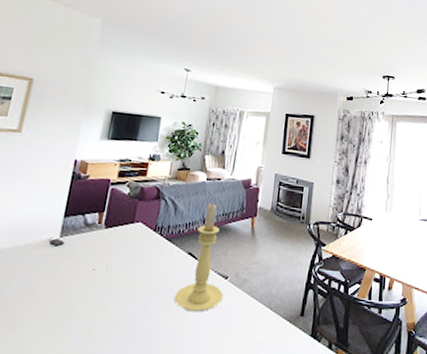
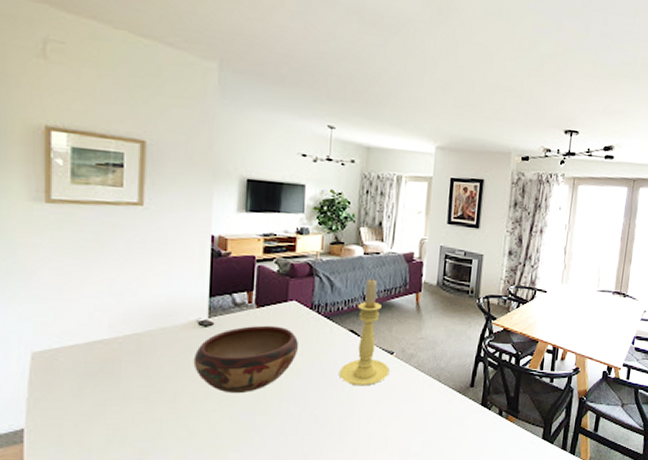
decorative bowl: none [38,246,139,316] -> present [193,325,298,394]

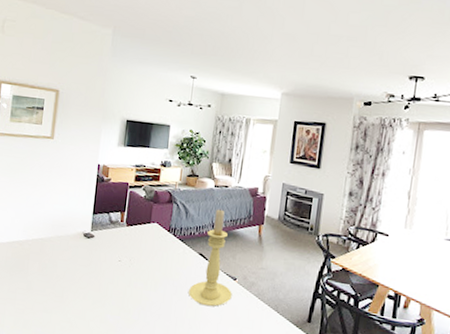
decorative bowl: present [193,325,298,394] -> none [77,241,157,298]

